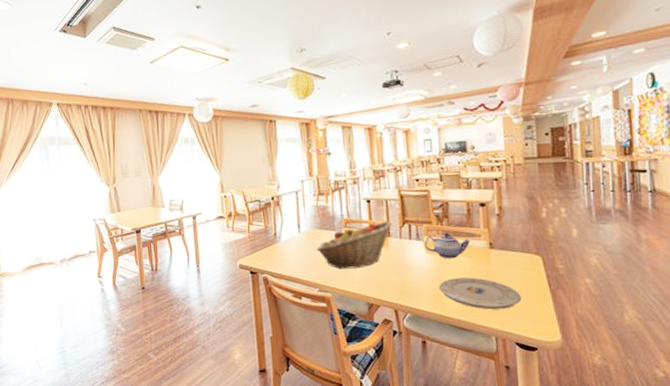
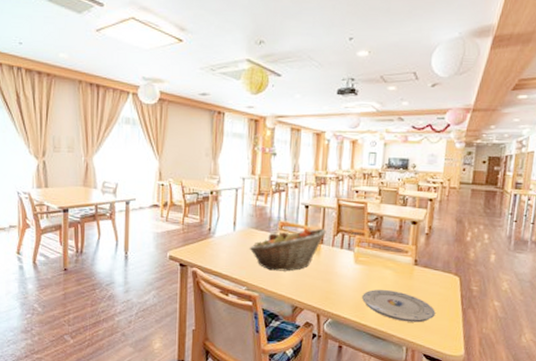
teapot: present [424,233,470,259] -> none [354,246,397,271]

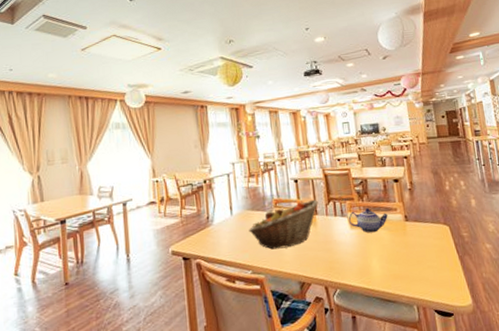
teapot: none [354,246,397,271] -> present [348,208,388,233]
plate: present [362,290,436,323] -> none [364,249,436,280]

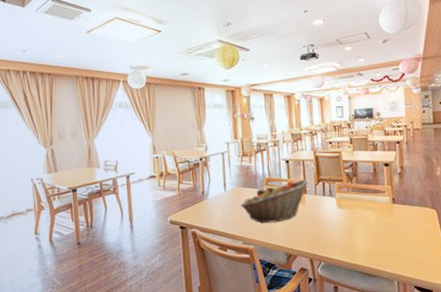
teapot: present [348,208,388,233] -> none [336,190,376,213]

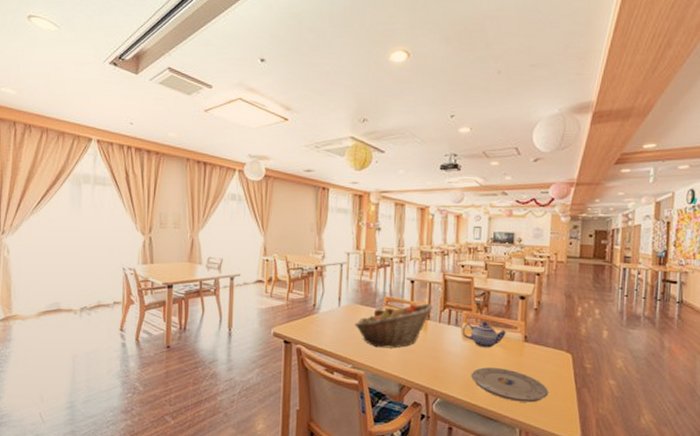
teapot: none [336,190,376,213] -> present [462,322,506,348]
plate: none [349,229,419,258] -> present [472,367,549,403]

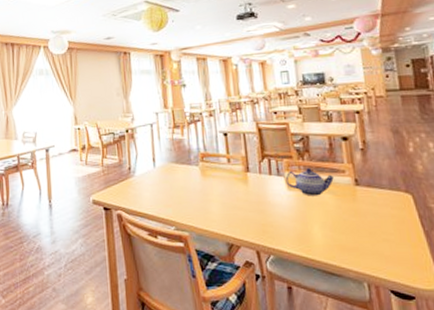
fruit basket: present [354,303,433,349] -> none [172,155,251,206]
plate: present [472,367,549,403] -> none [303,217,394,253]

